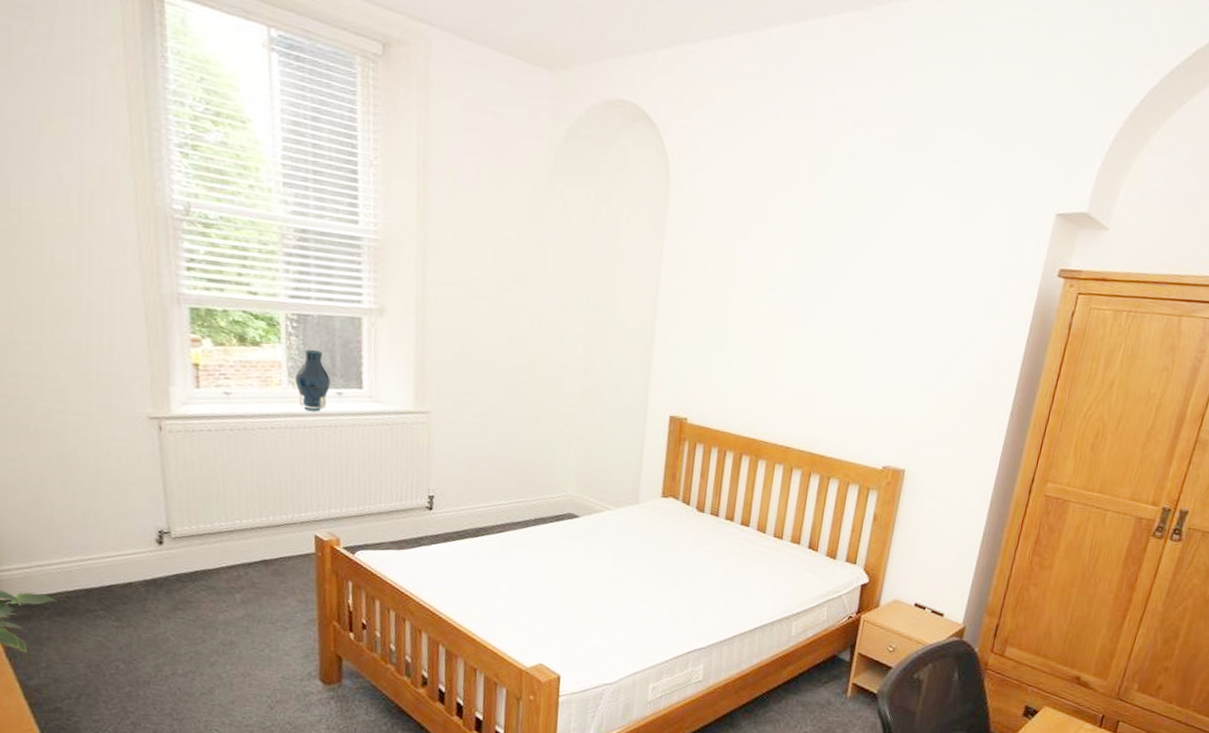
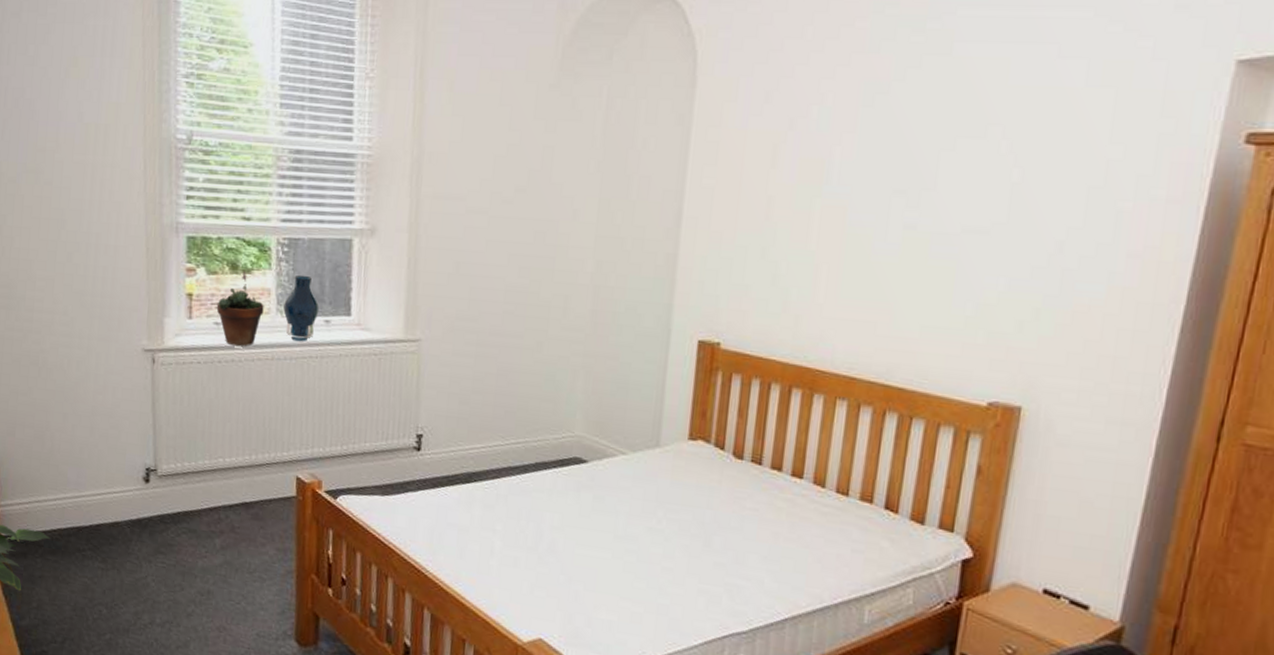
succulent plant: none [225,344,275,417] -> present [216,271,264,348]

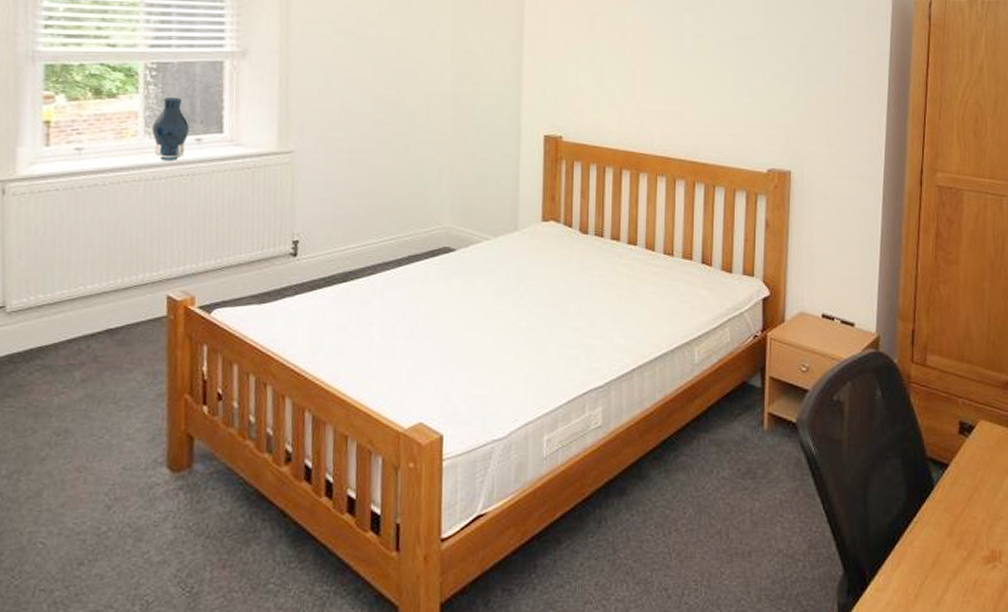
succulent plant: present [216,271,264,348] -> none [77,96,131,171]

